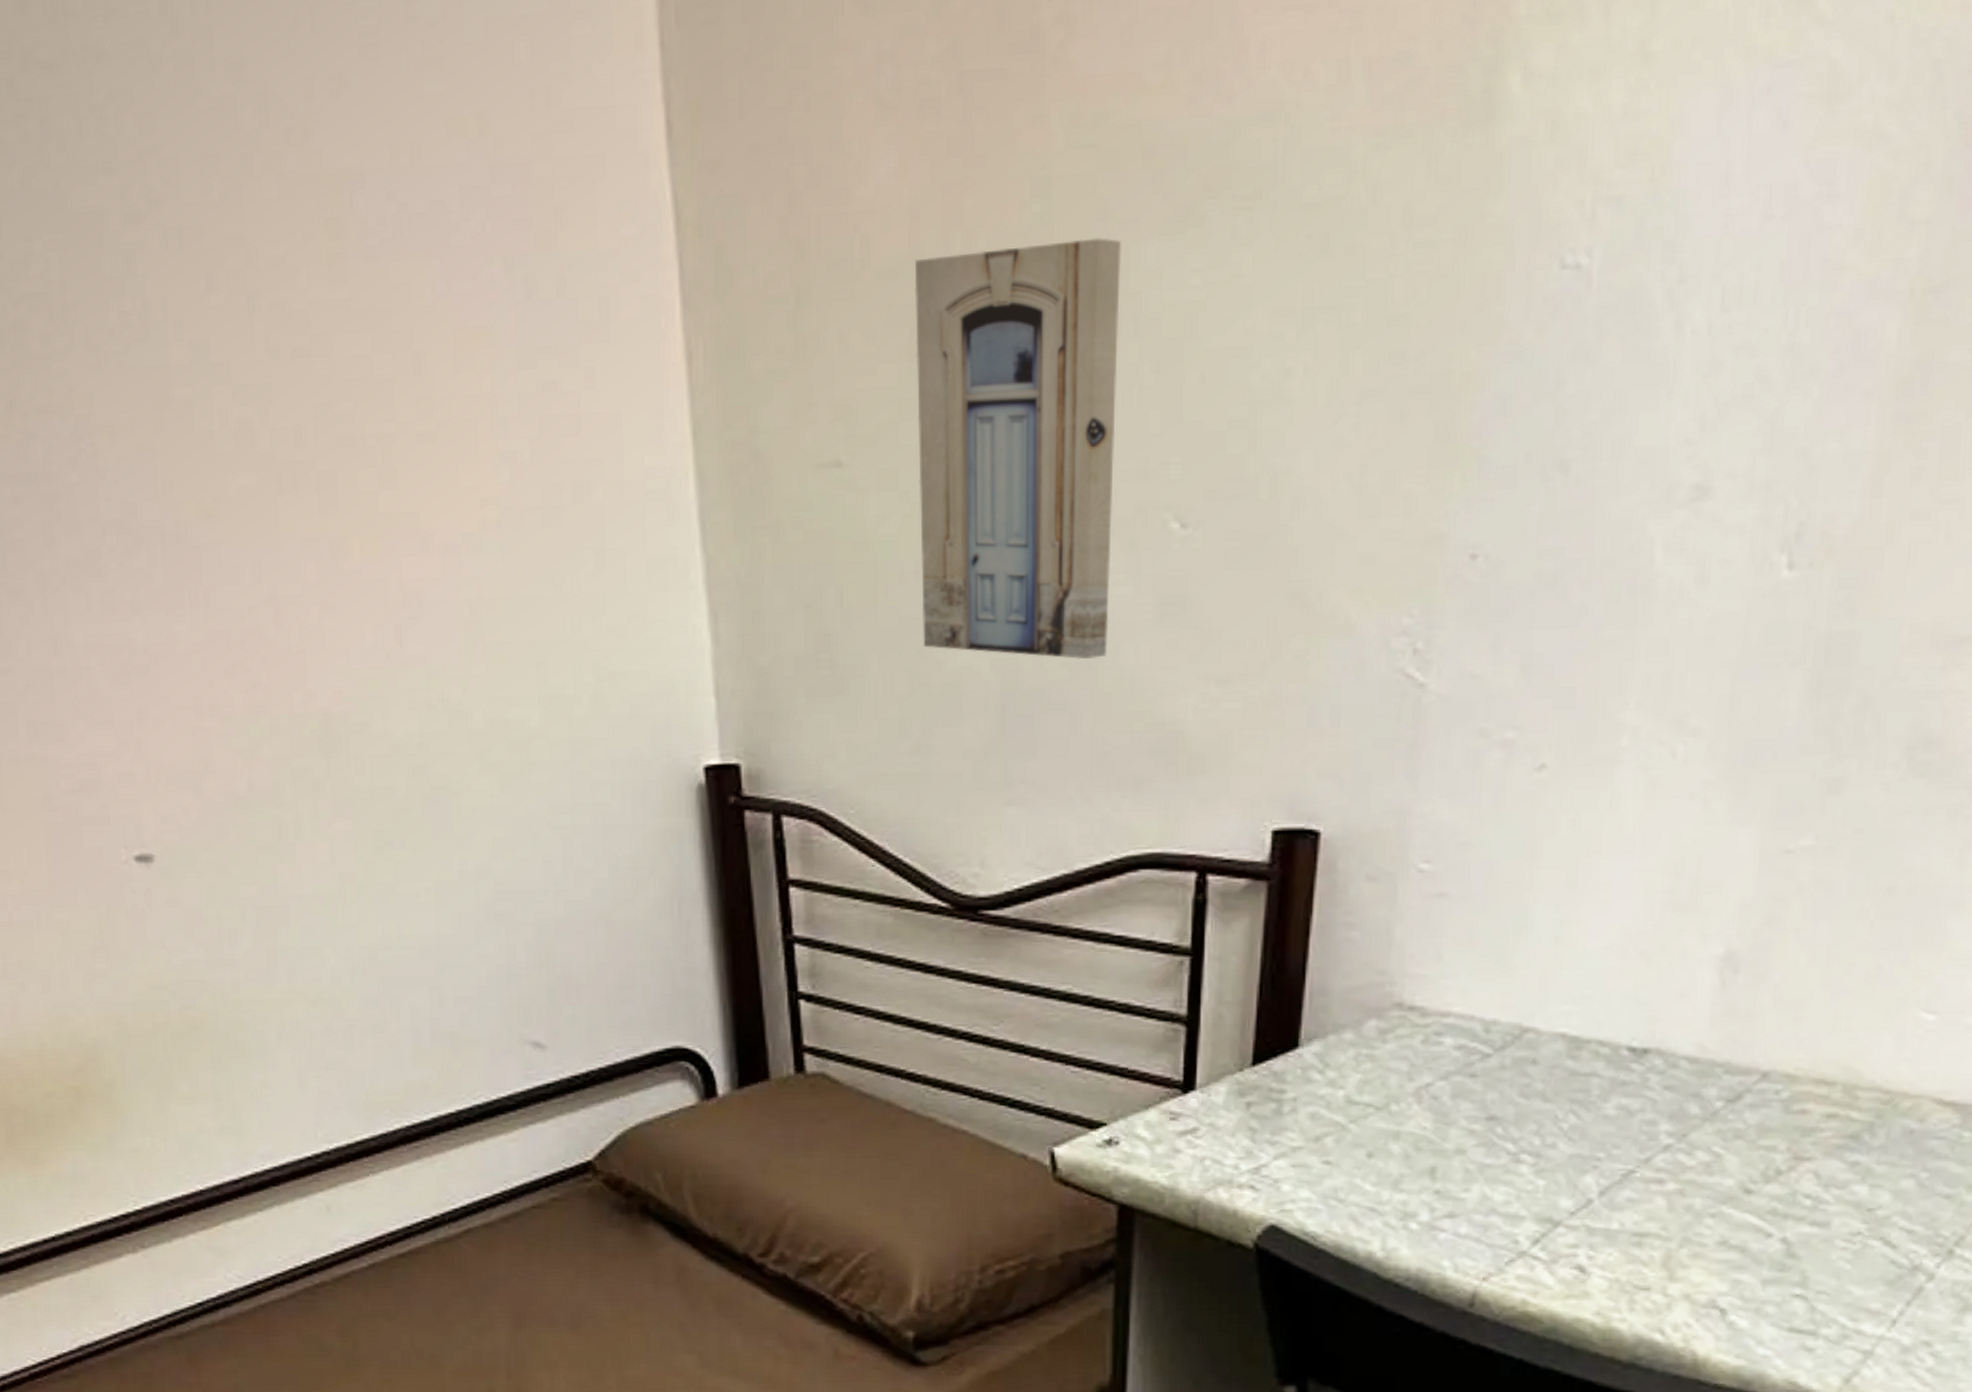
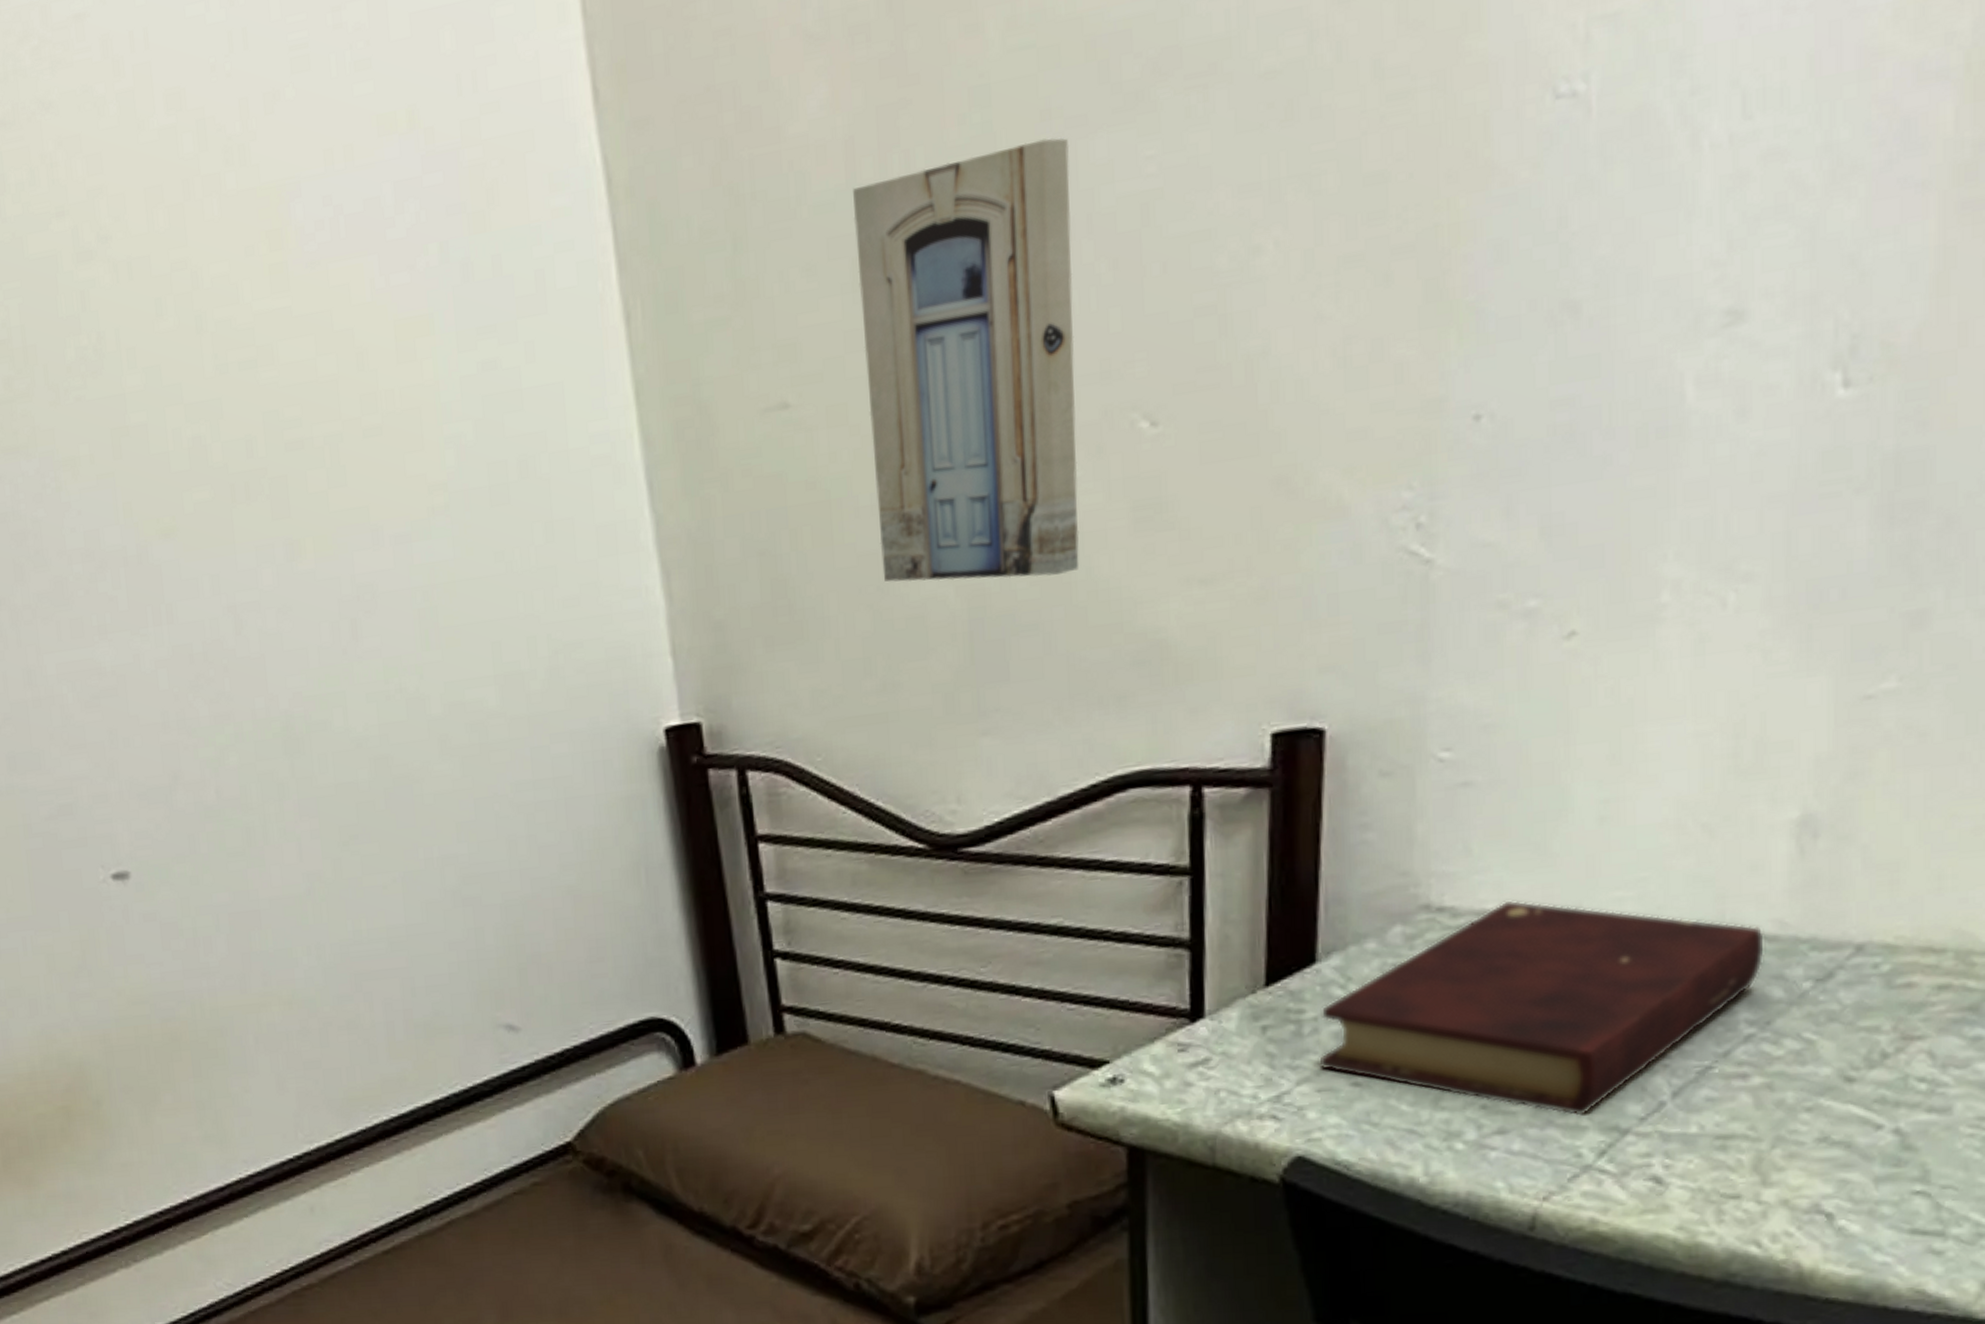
book: none [1294,1005,1688,1206] -> present [1318,900,1766,1116]

